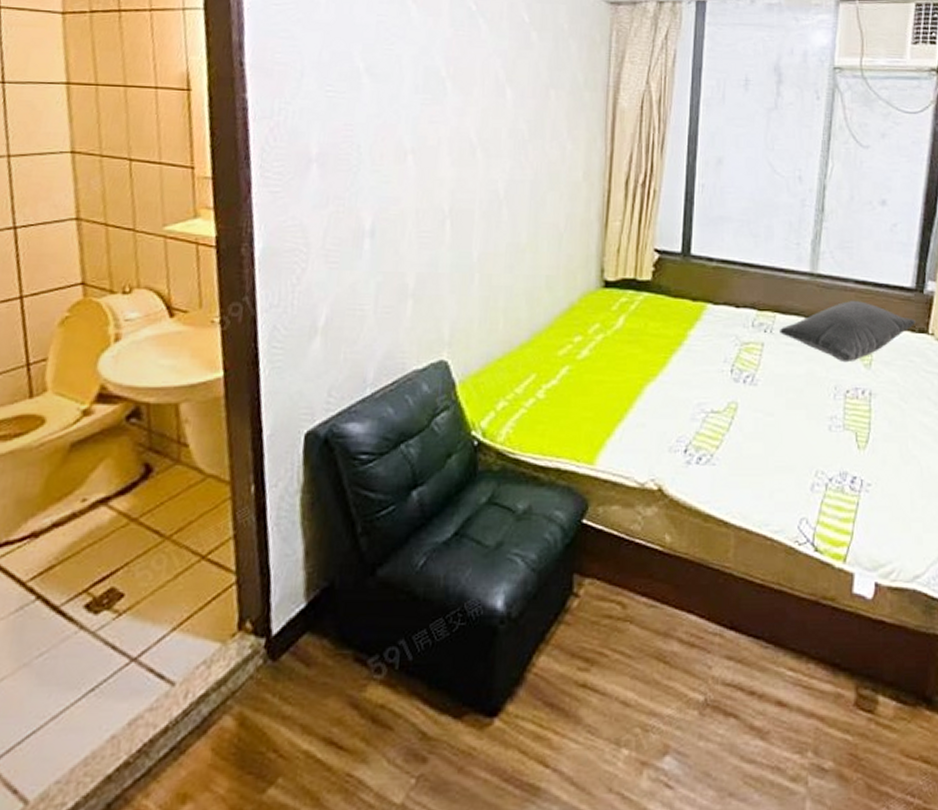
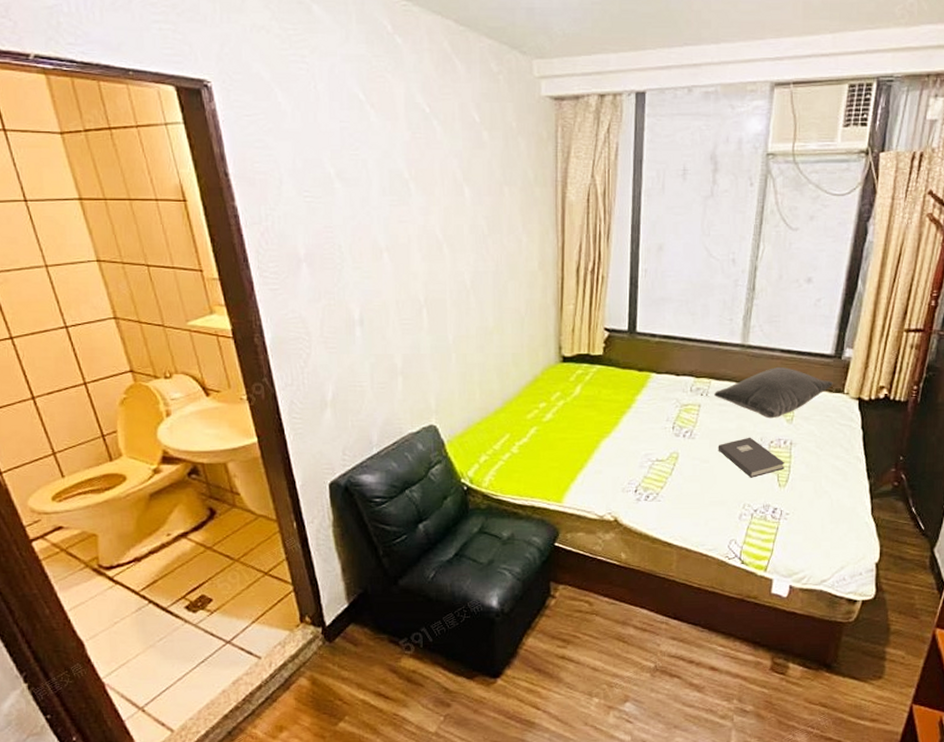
book: none [784,384,864,437] -> present [718,437,785,478]

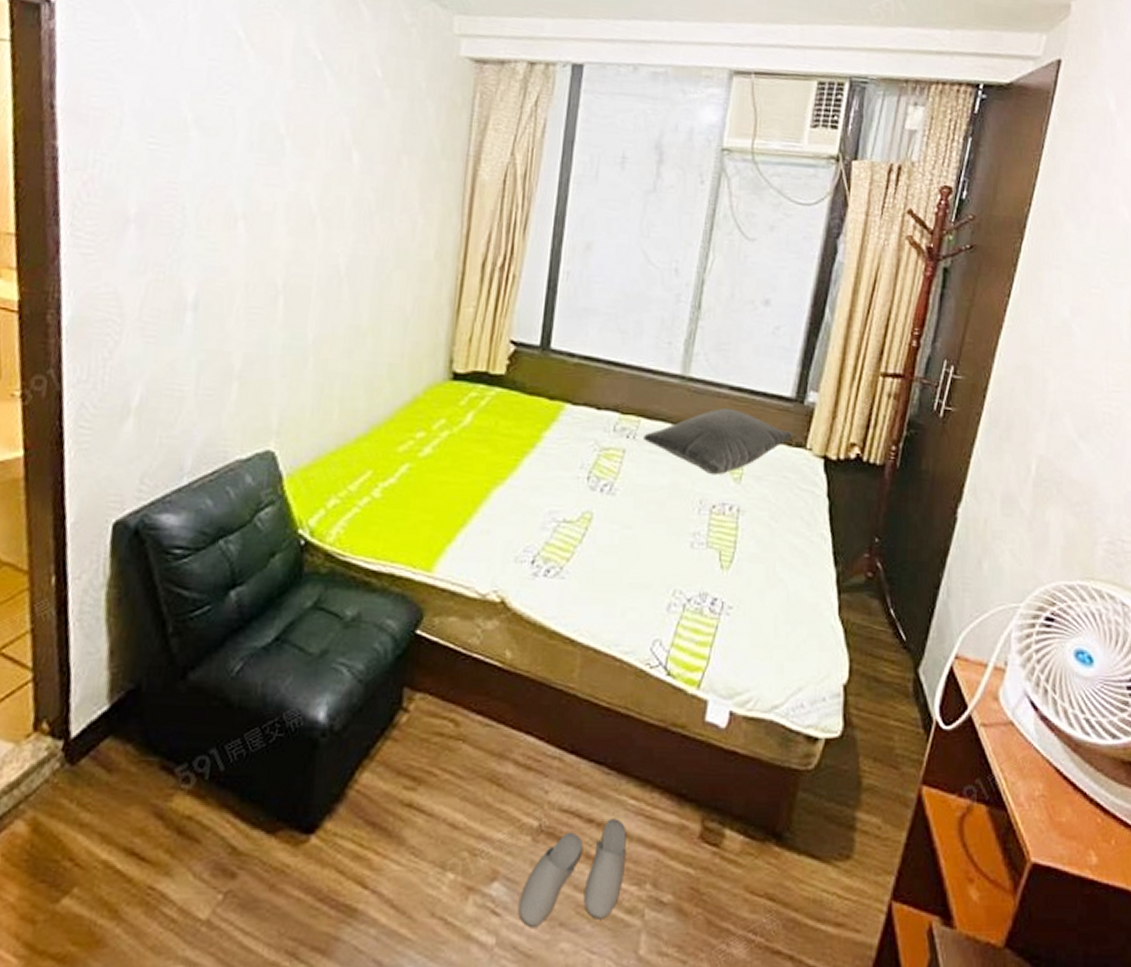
slippers: none [644,660,719,729] -> present [518,818,627,926]
book: present [718,437,785,478] -> none [644,497,729,554]

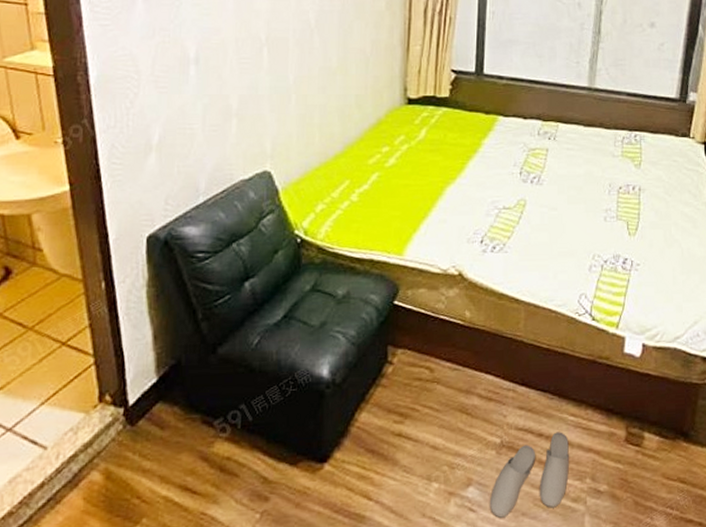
pillow: present [643,407,793,476] -> none [562,110,679,164]

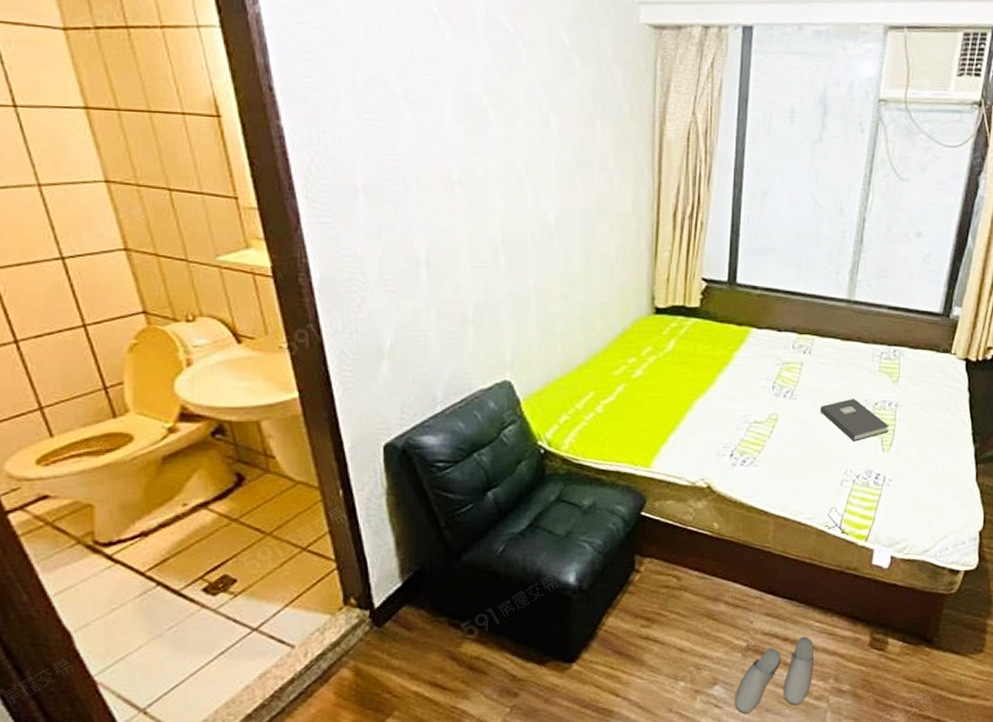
book: none [566,182,634,226] -> present [820,398,889,442]

